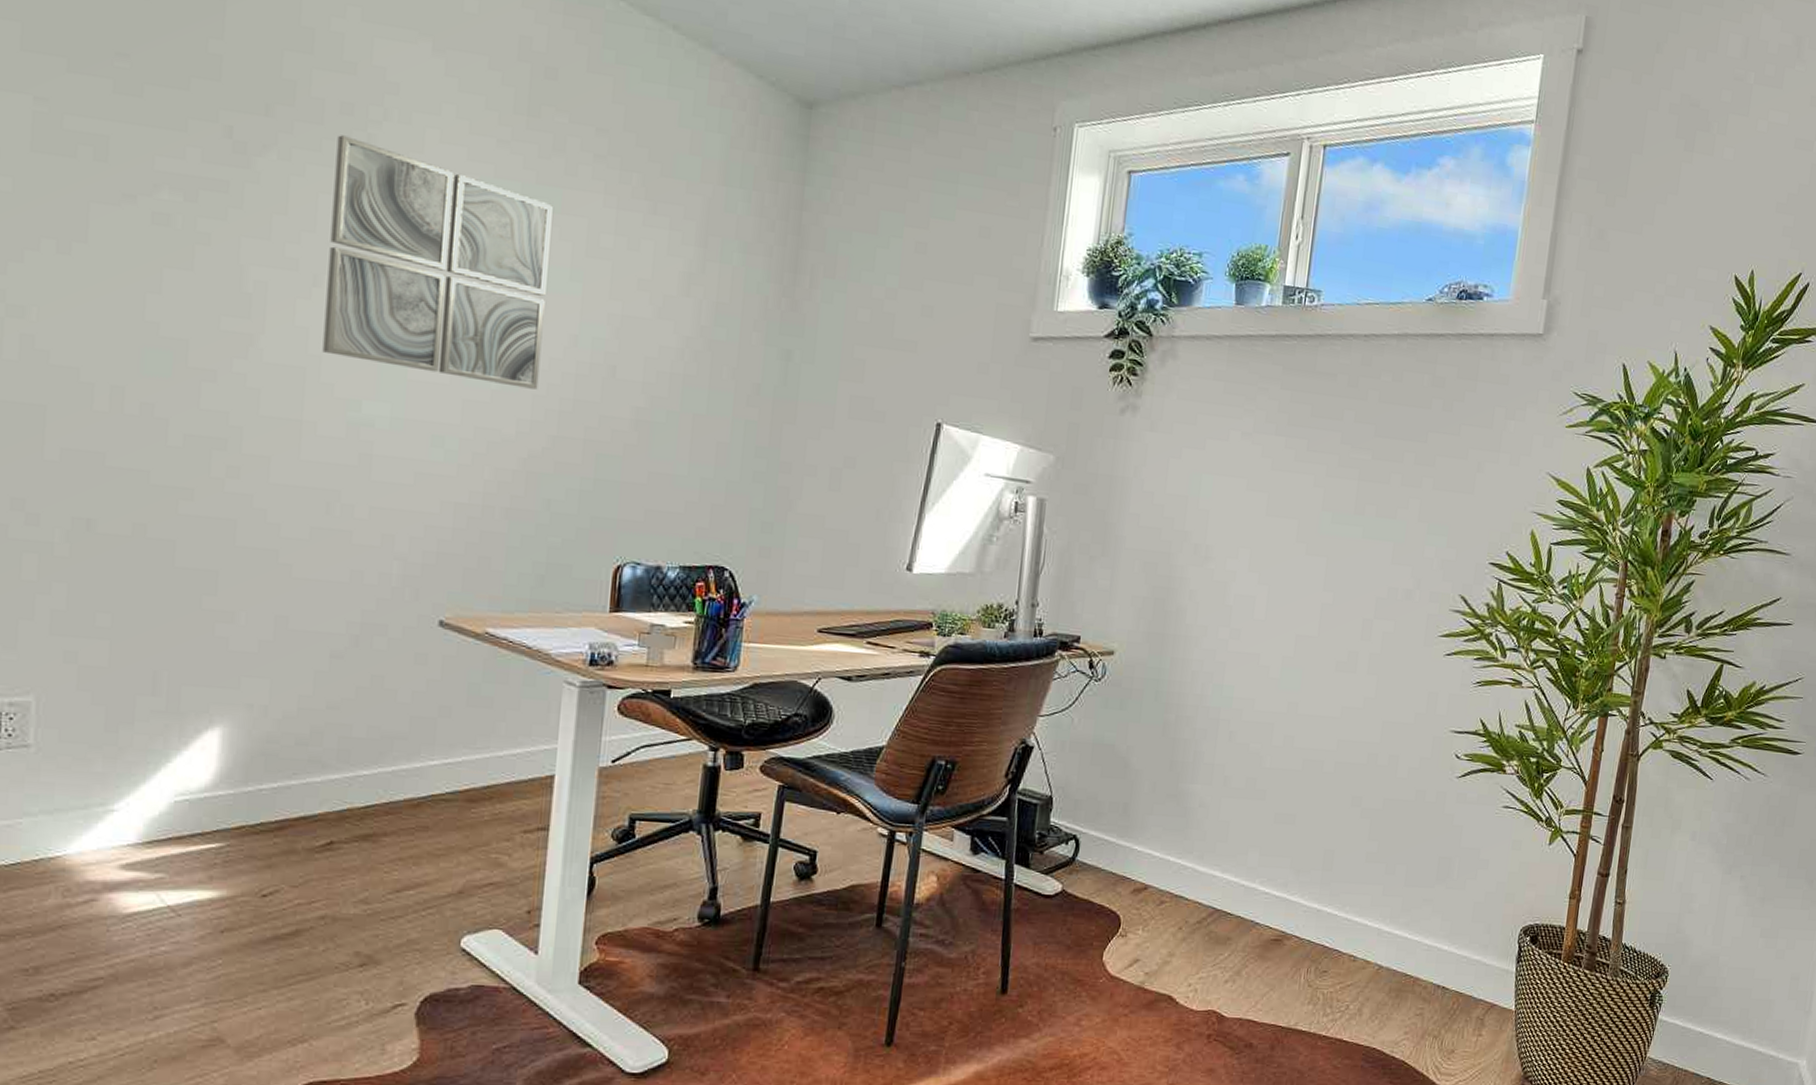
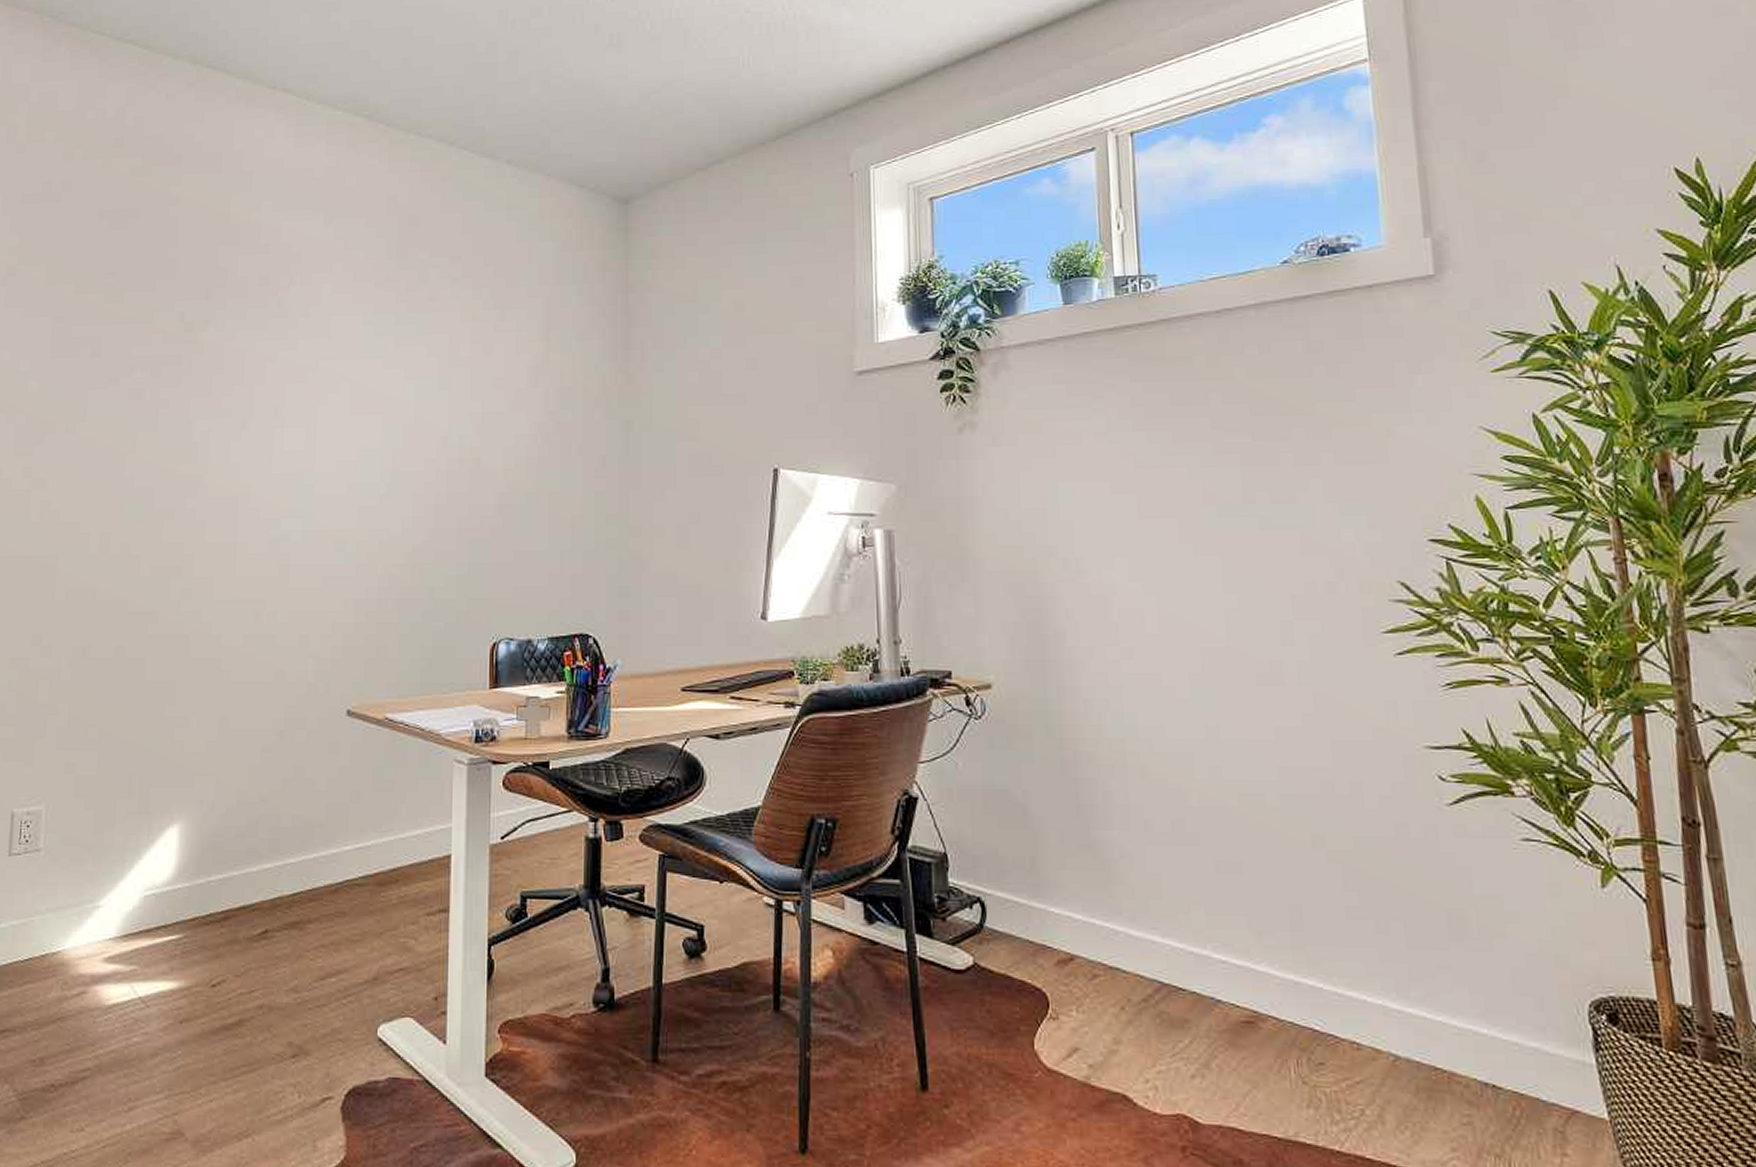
wall art: present [322,135,553,390] -> none [250,303,421,490]

